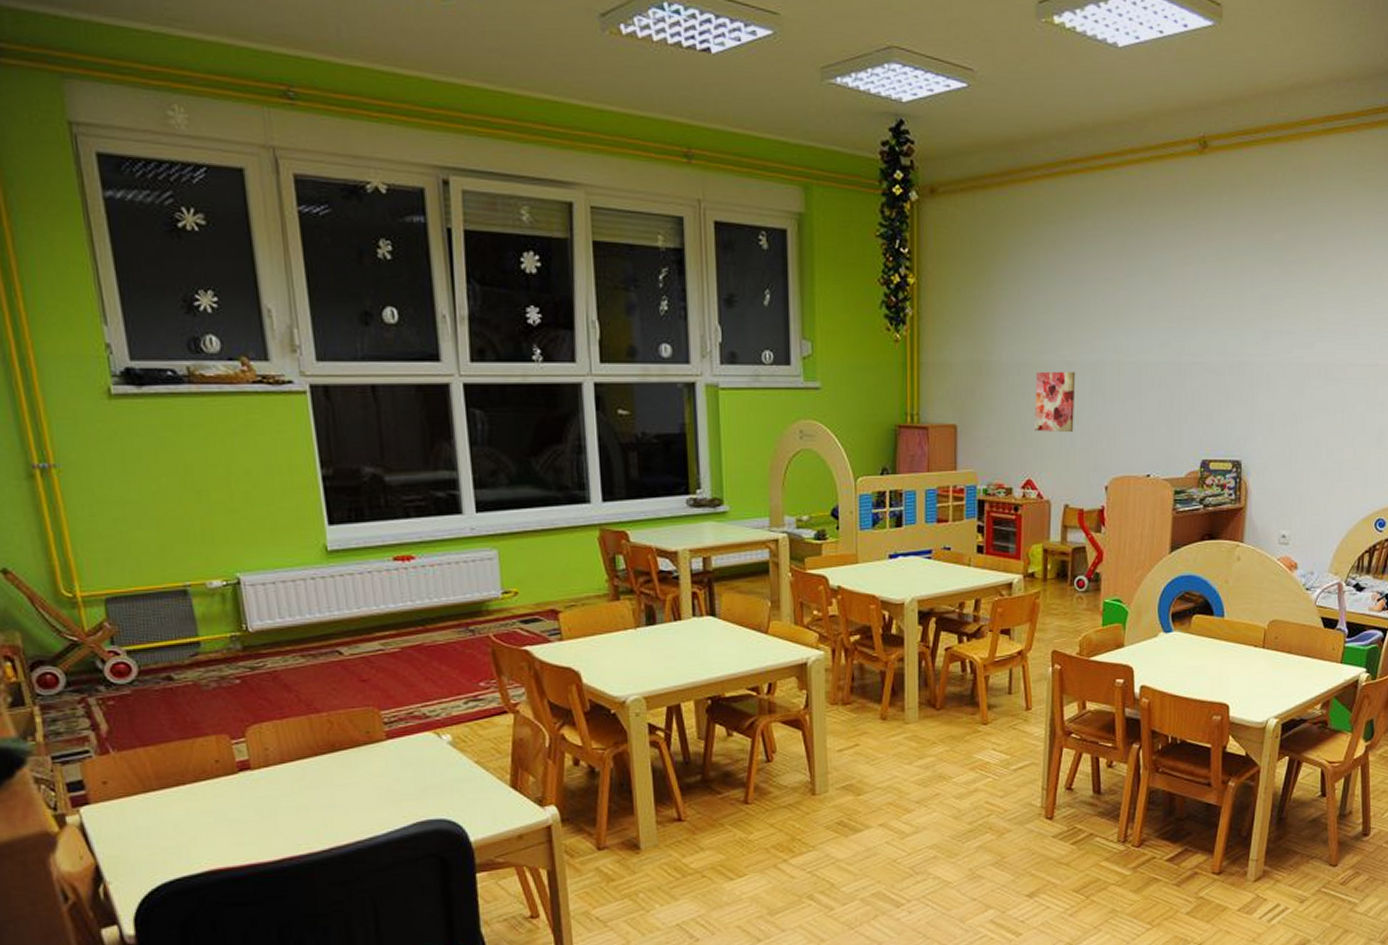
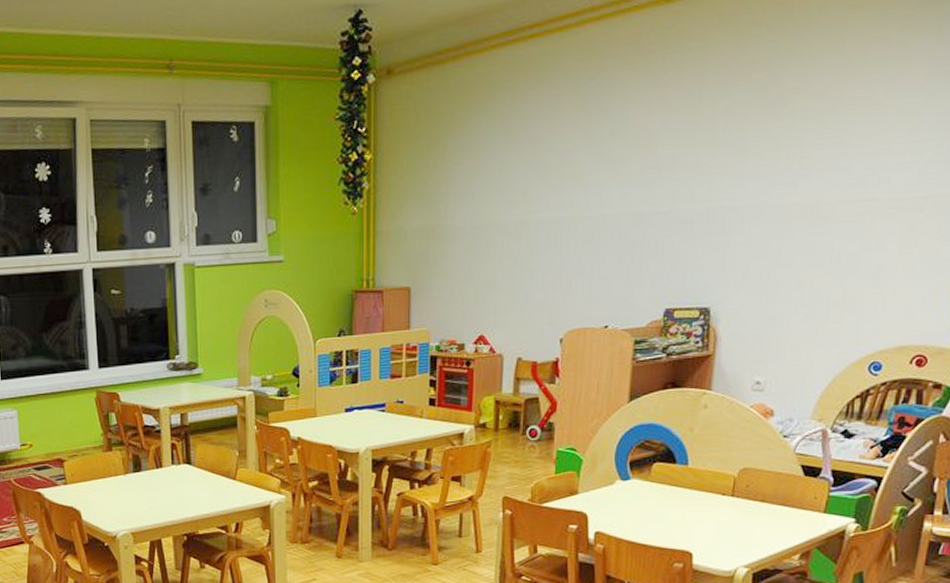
wall art: present [1035,371,1076,432] -> none [488,229,530,290]

